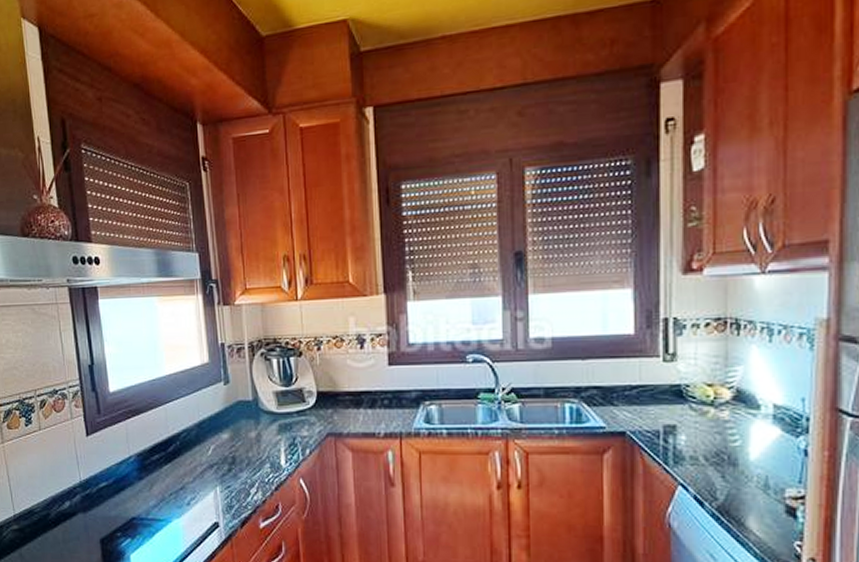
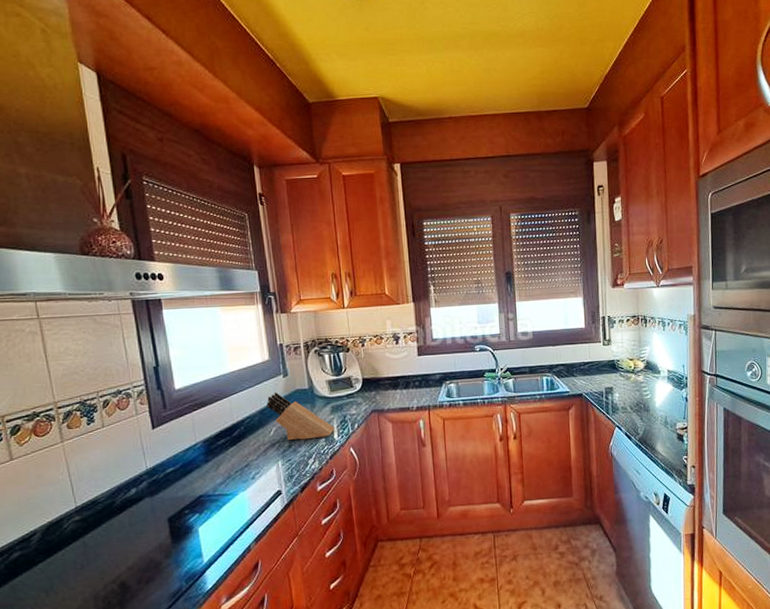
knife block: none [205,402,282,464] -> present [267,392,335,441]

